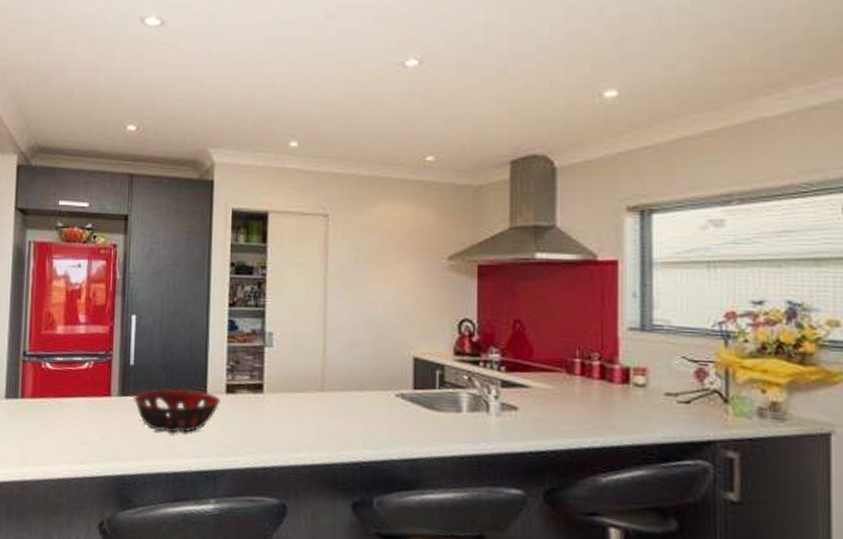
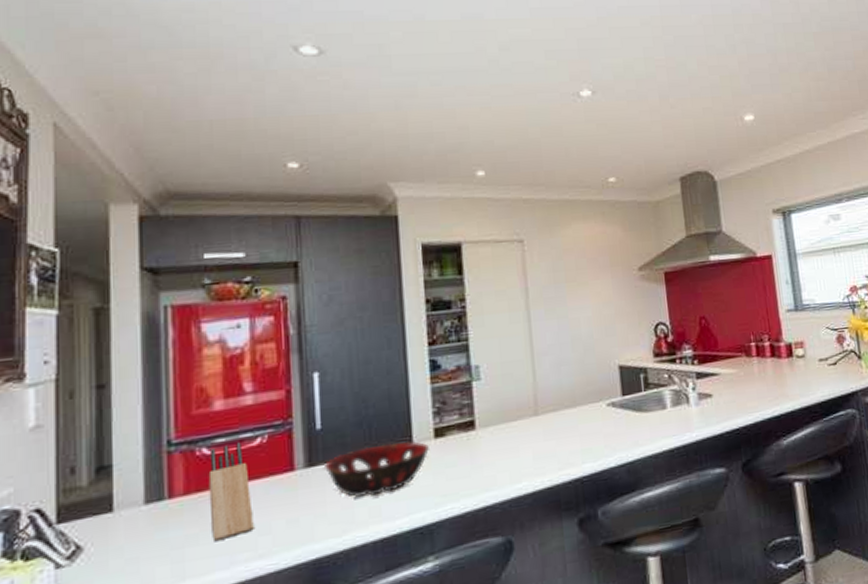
knife block: none [48,363,78,441] -> present [208,442,254,542]

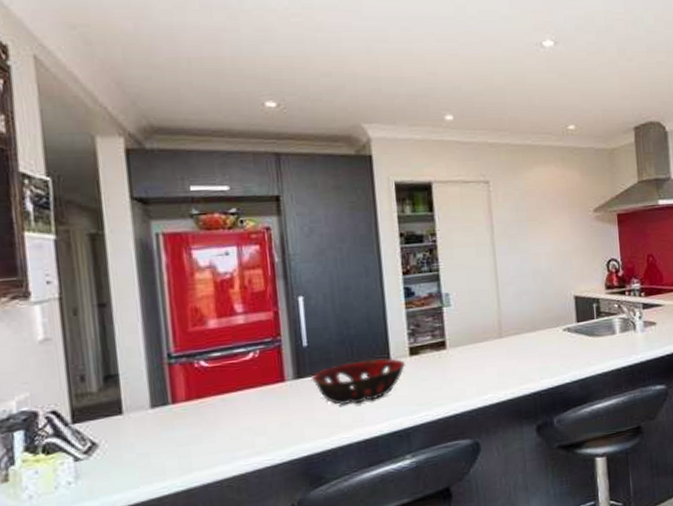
knife block: present [208,442,254,542] -> none [206,356,251,441]

